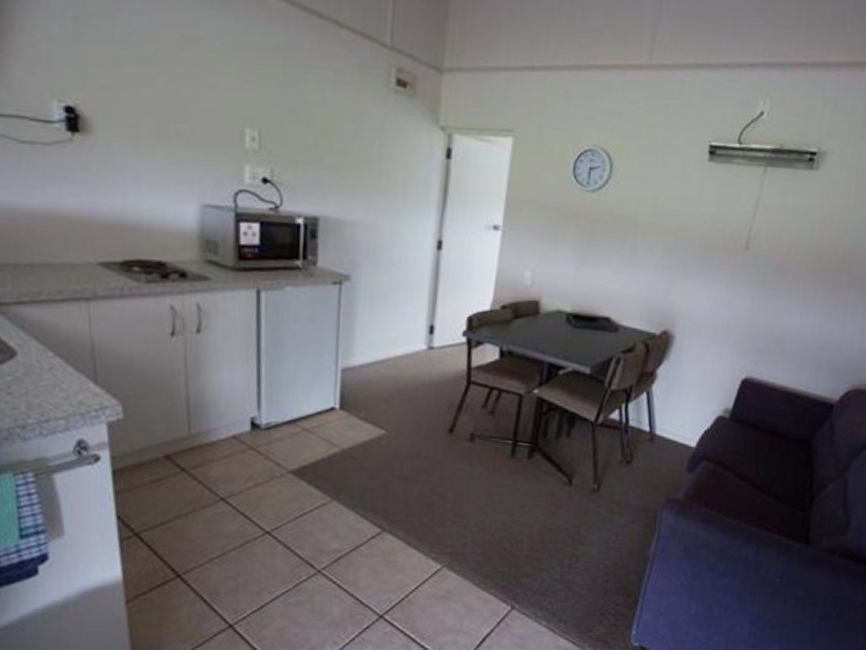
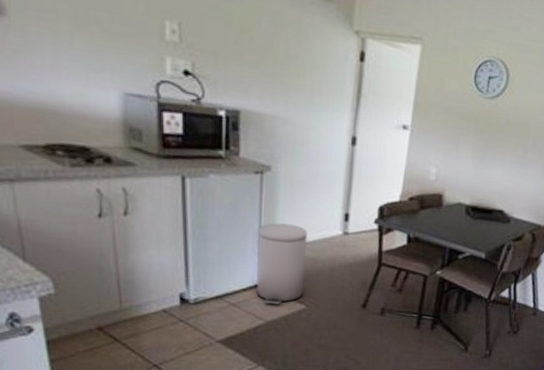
pedal bin: none [332,337,389,430] -> present [256,223,308,305]

